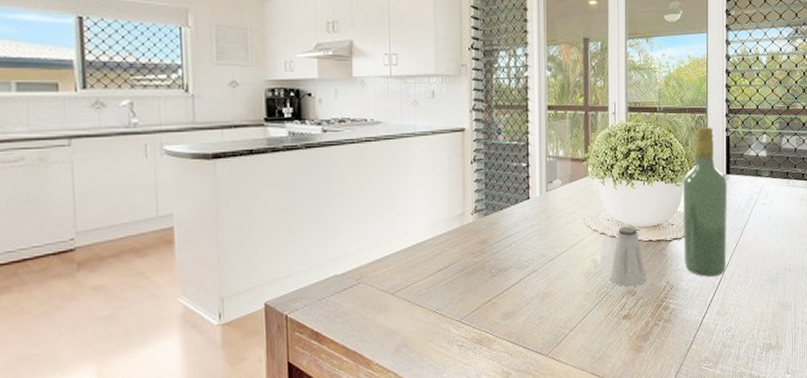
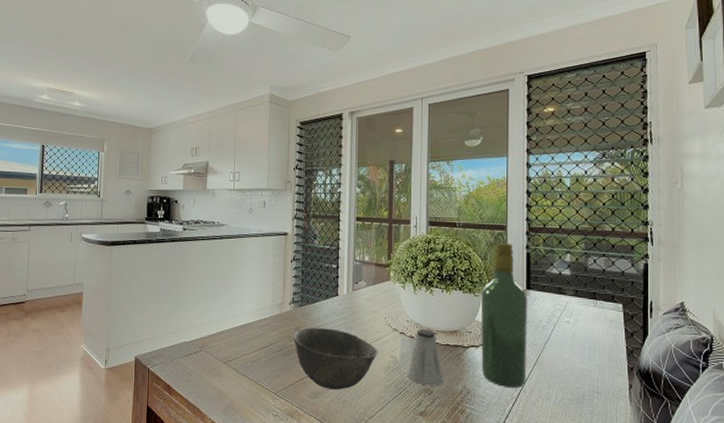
bowl: none [477,237,577,307] -> present [293,327,378,390]

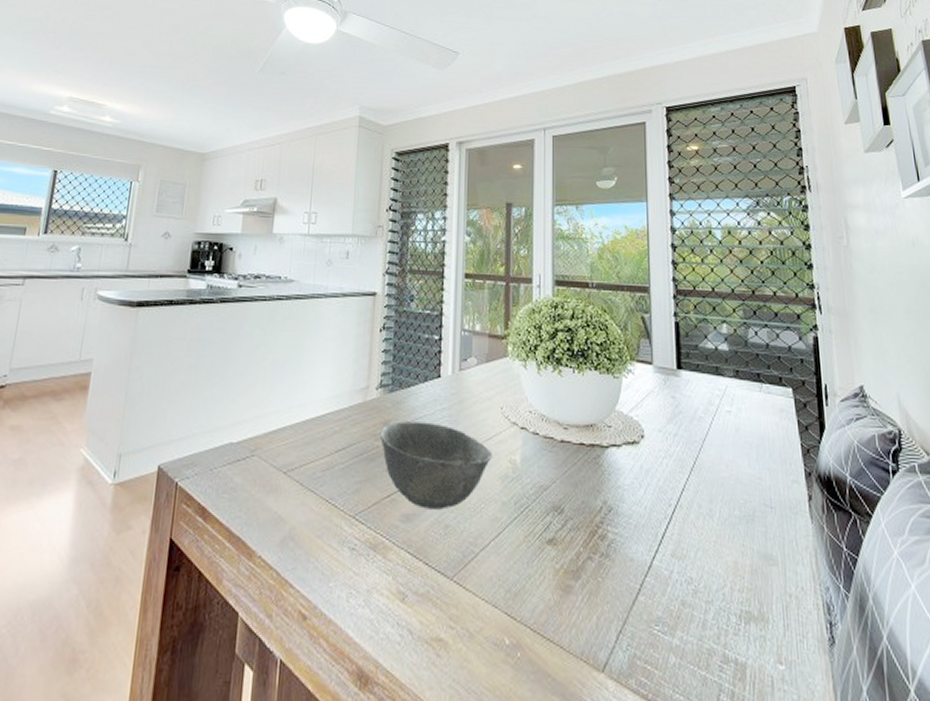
saltshaker: present [407,328,443,386] -> none [530,422,577,502]
wine bottle: present [480,243,528,388] -> none [621,309,682,502]

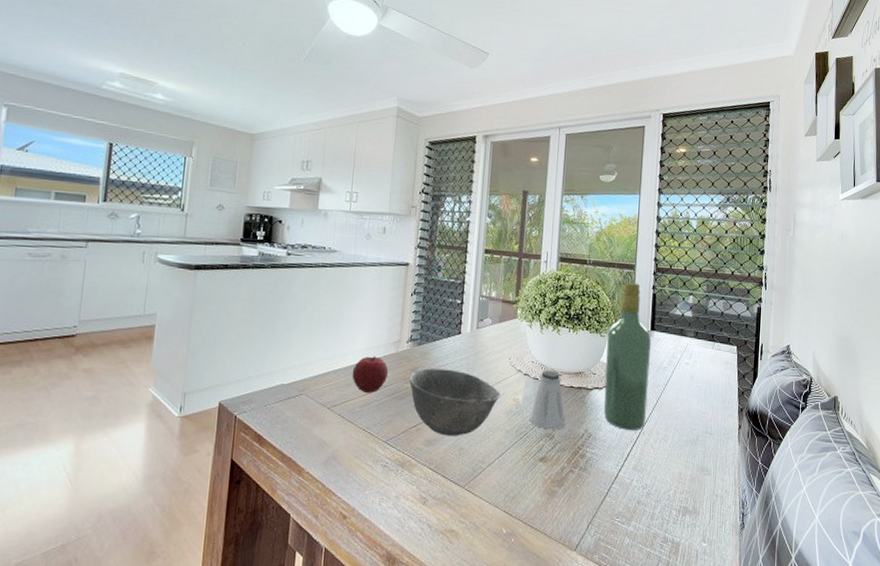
apple: none [312,405,356,453] -> present [352,355,389,393]
saltshaker: none [530,422,577,502] -> present [529,370,566,430]
wine bottle: none [621,309,682,502] -> present [603,282,652,430]

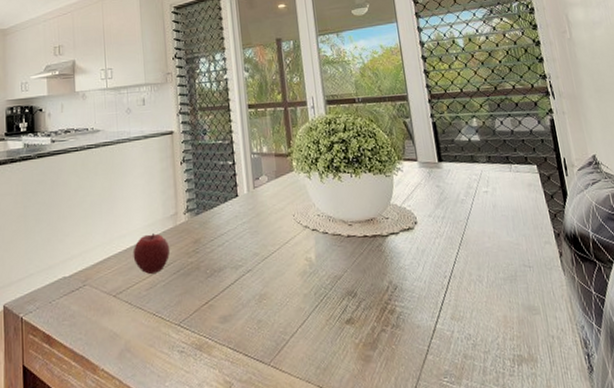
bowl: present [408,368,500,436] -> none [192,236,291,310]
saltshaker: present [529,370,566,430] -> none [326,221,367,288]
wine bottle: present [603,282,652,430] -> none [391,114,454,276]

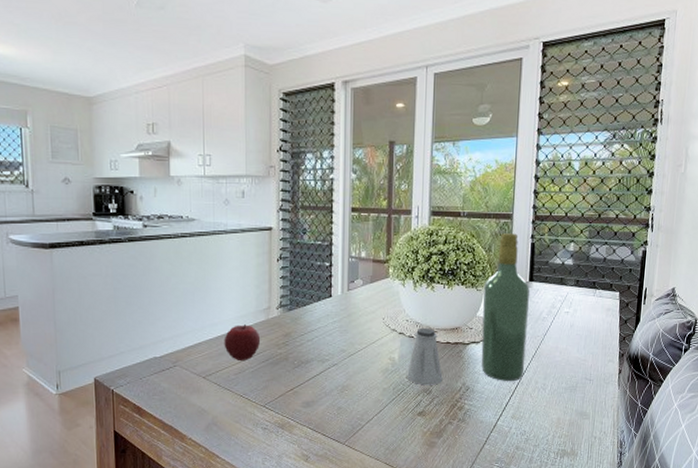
saltshaker: none [326,221,367,288] -> present [406,327,443,385]
wine bottle: none [391,114,454,276] -> present [481,233,530,381]

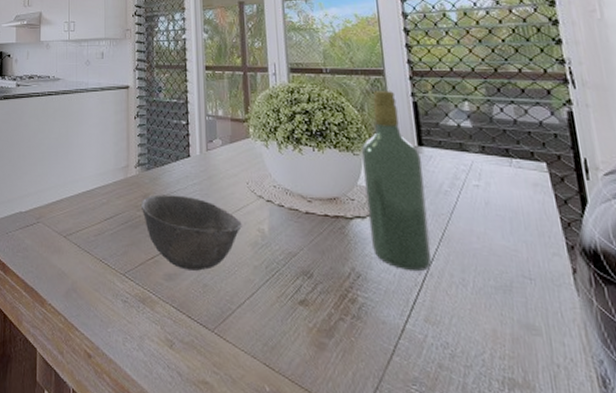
apple: present [224,323,261,360] -> none [84,181,120,221]
bowl: none [281,333,376,397] -> present [140,194,242,271]
saltshaker: present [406,327,443,385] -> none [279,195,325,267]

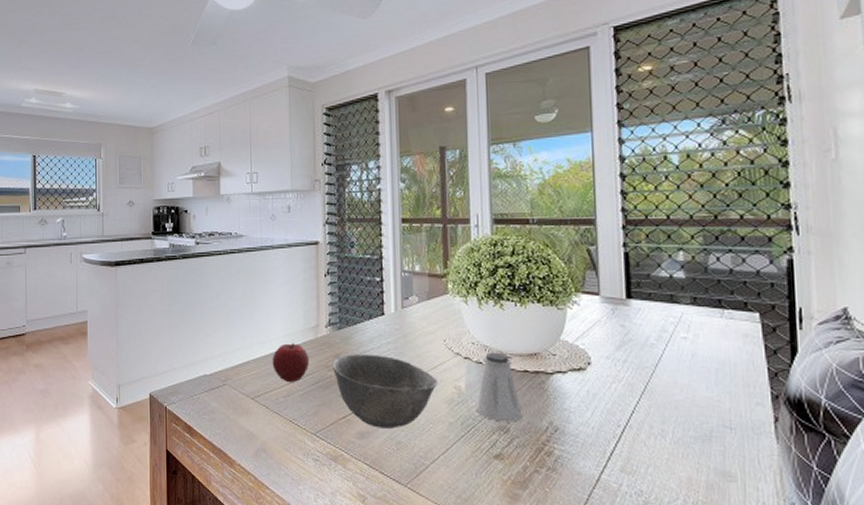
apple: none [84,181,120,221] -> present [272,342,310,382]
saltshaker: none [279,195,325,267] -> present [476,352,523,422]
wine bottle: present [361,91,432,271] -> none [565,241,632,423]

